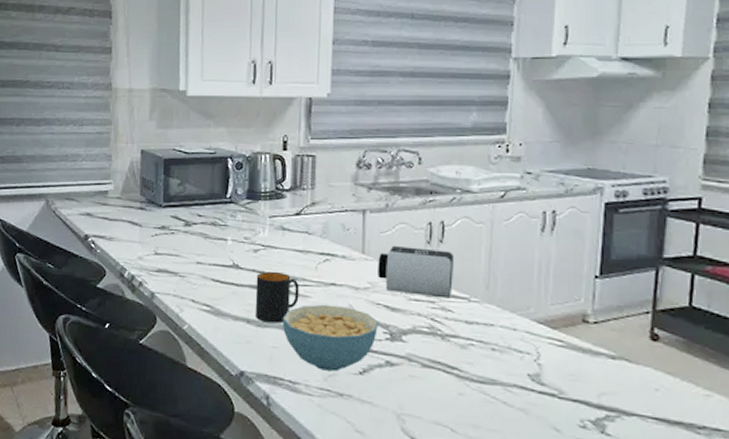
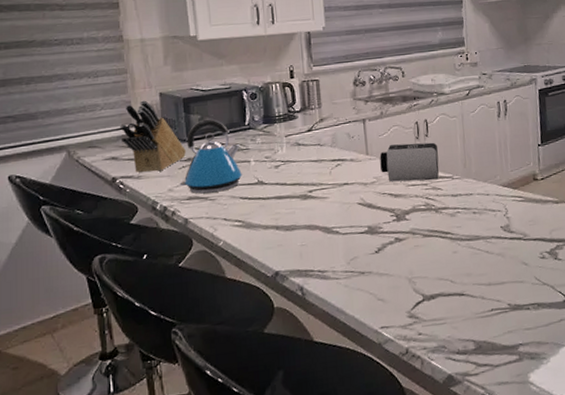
knife block: none [97,156,161,236] -> present [119,100,186,173]
kettle: none [150,186,219,269] -> present [179,120,242,194]
mug: present [254,271,299,324] -> none [280,181,319,226]
cereal bowl: present [282,304,378,372] -> none [306,200,386,257]

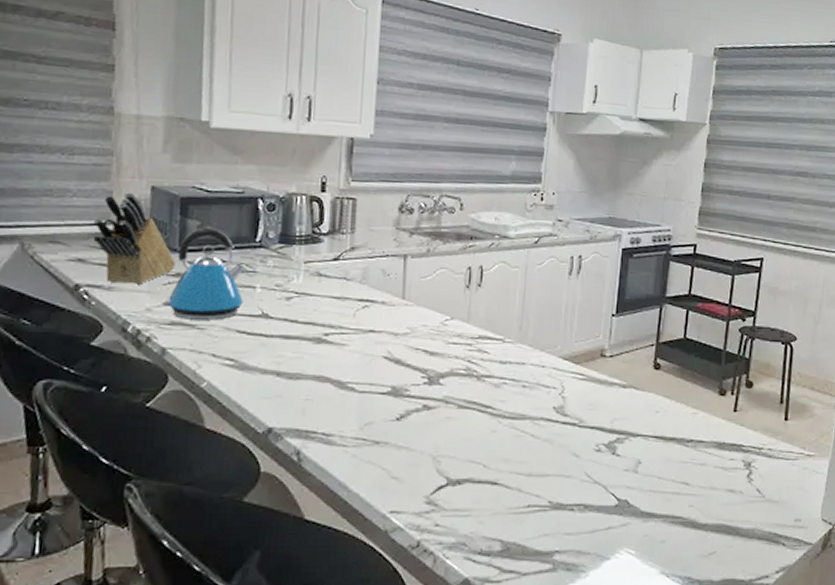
speaker: present [379,142,439,182] -> none [417,290,492,341]

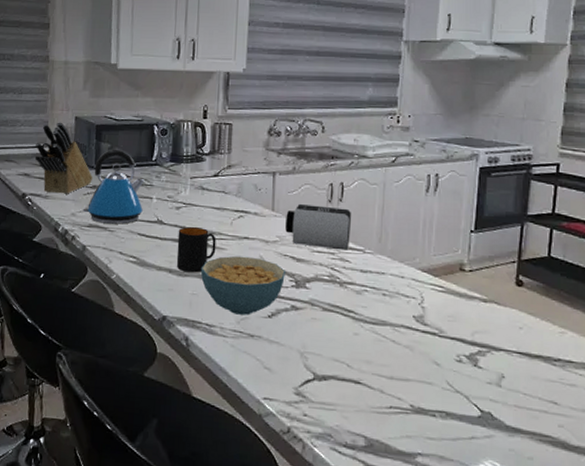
mug: none [285,319,336,375] -> present [176,226,216,273]
cereal bowl: none [316,352,417,420] -> present [200,256,285,315]
speaker: none [417,290,492,341] -> present [285,203,352,251]

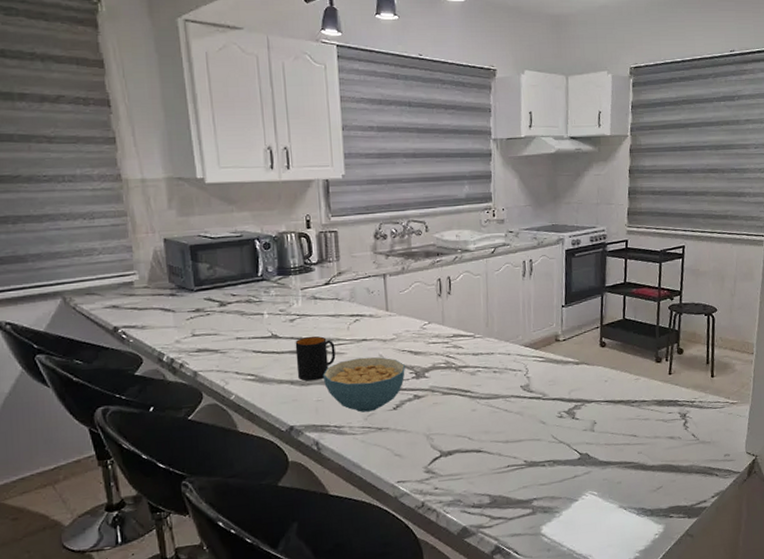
knife block: present [34,122,93,194] -> none [119,246,194,323]
kettle: present [82,150,145,224] -> none [187,269,255,346]
speaker: present [285,203,352,251] -> none [400,300,461,339]

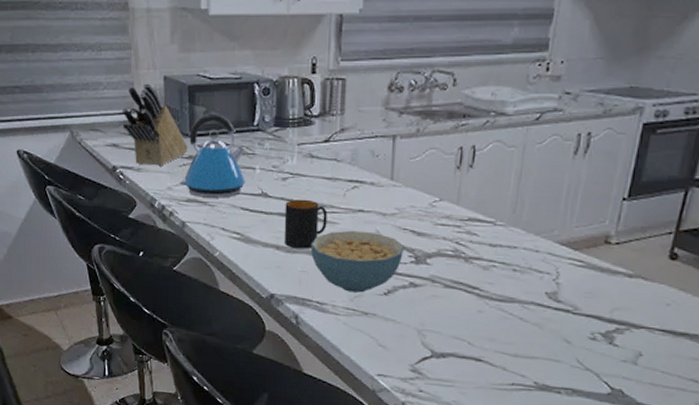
knife block: none [119,246,194,323] -> present [121,83,188,166]
kettle: none [187,269,255,346] -> present [179,114,246,198]

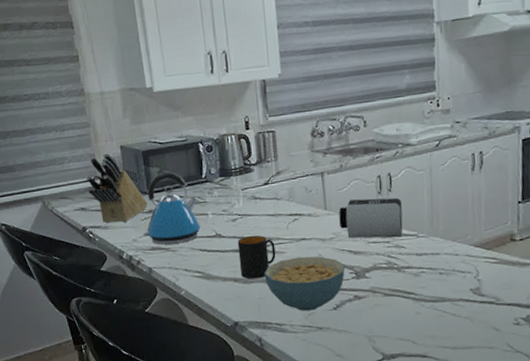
speaker: none [405,171,484,223] -> present [338,197,403,239]

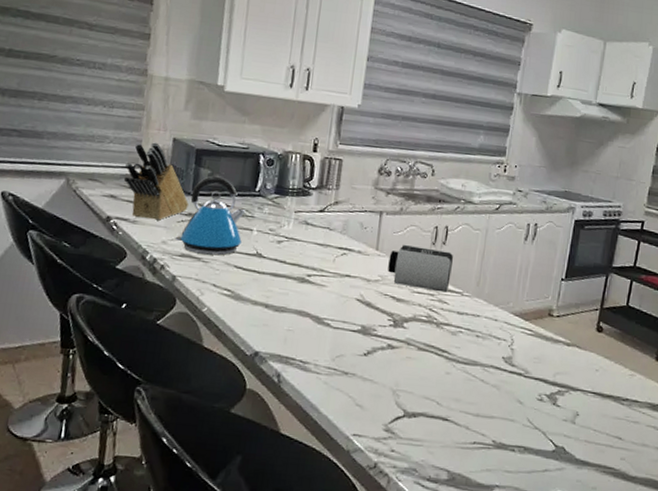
mug: present [237,235,276,279] -> none [273,261,317,309]
cereal bowl: present [264,256,345,311] -> none [298,293,385,353]

